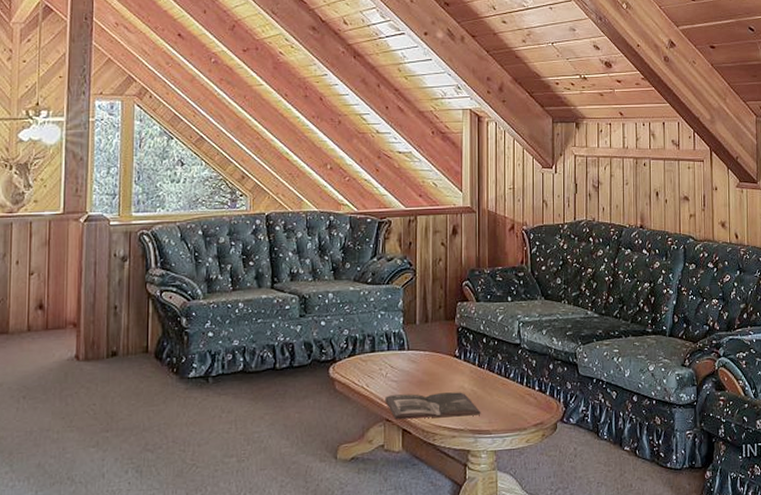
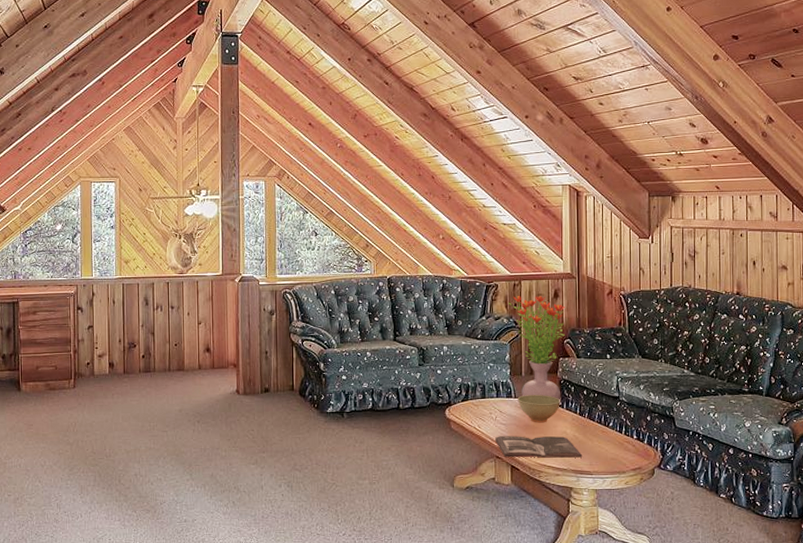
flower arrangement: none [402,232,465,351] -> present [508,295,566,400]
bowl: none [410,345,458,378] -> present [517,395,560,423]

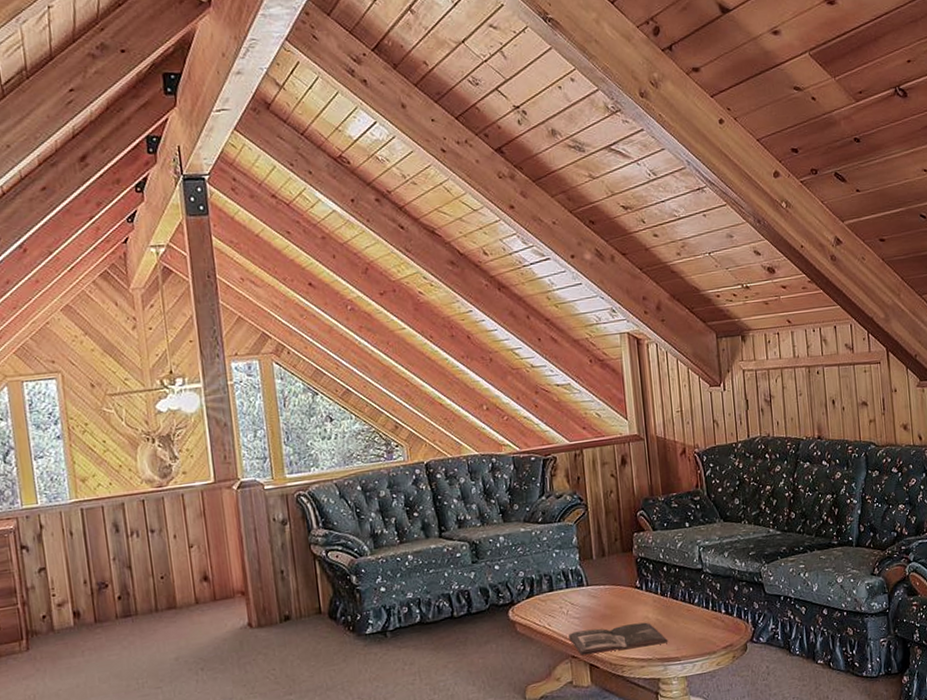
flower arrangement: present [508,295,566,400] -> none [569,464,639,583]
bowl: present [517,395,560,423] -> none [590,577,639,612]

